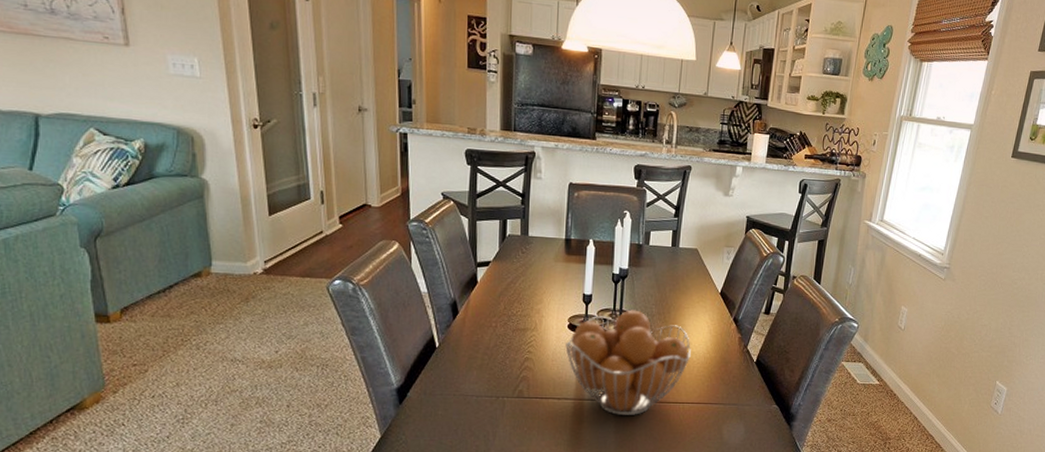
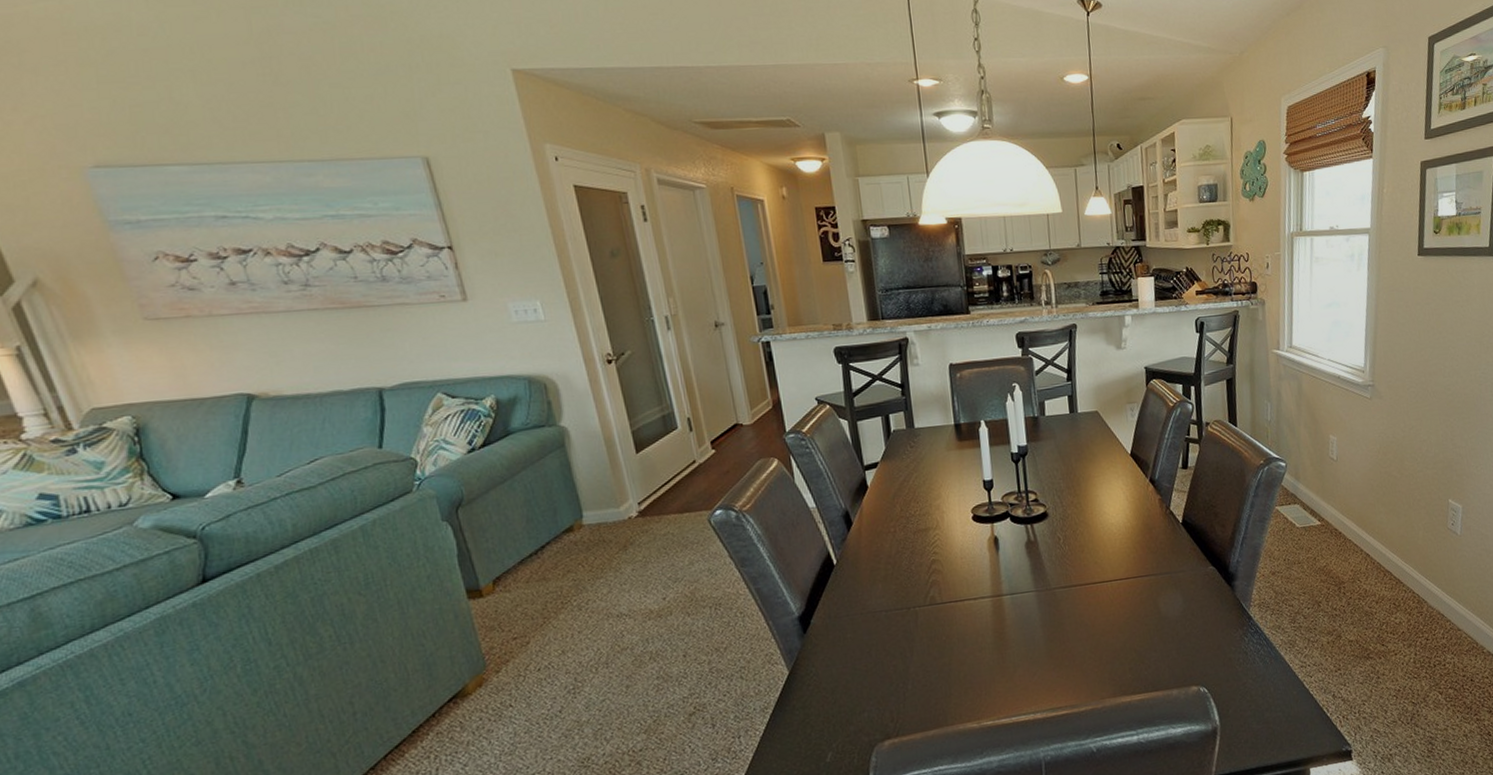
fruit basket: present [565,310,691,416] -> none [973,488,1110,607]

